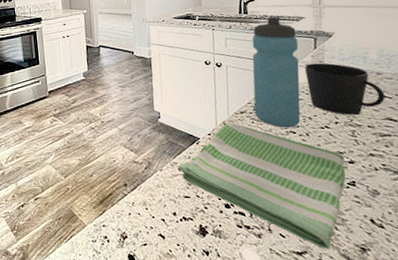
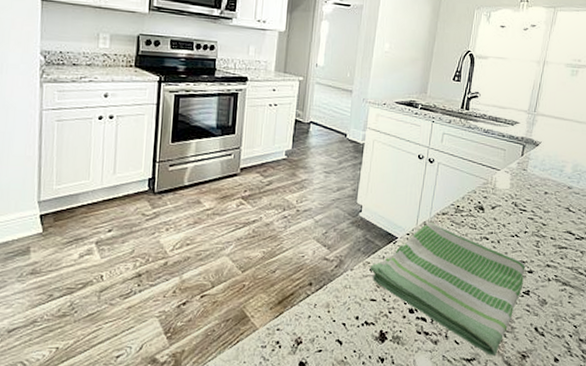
water bottle: present [252,16,301,128] -> none [455,117,509,234]
cup: present [304,62,386,115] -> none [508,170,571,226]

